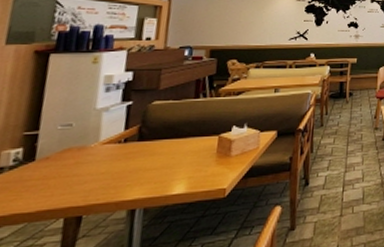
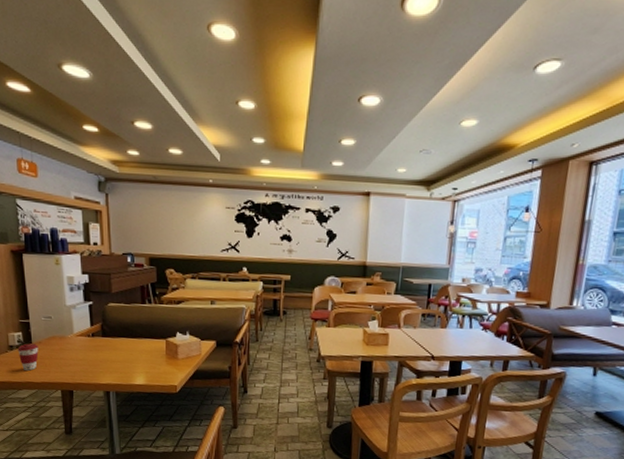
coffee cup: none [9,161,44,198] -> present [17,343,39,371]

